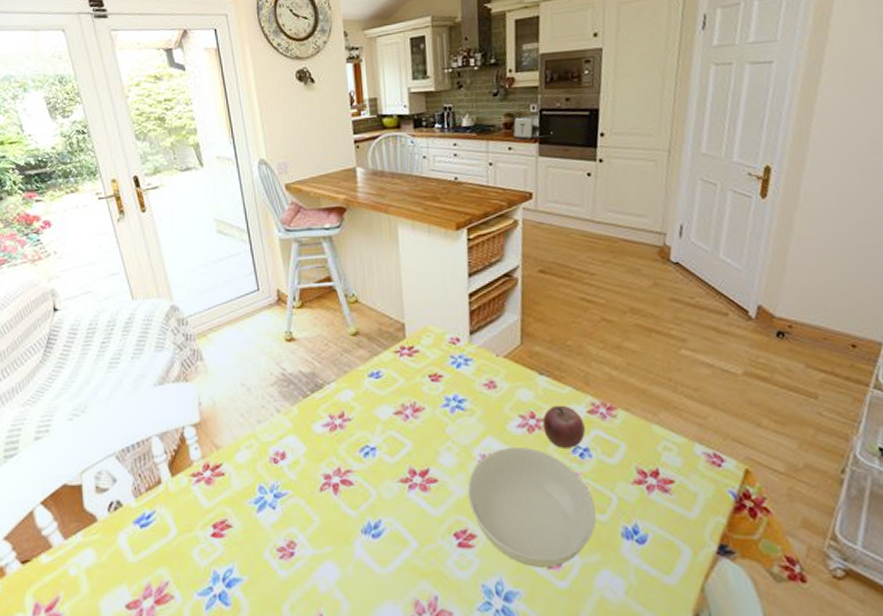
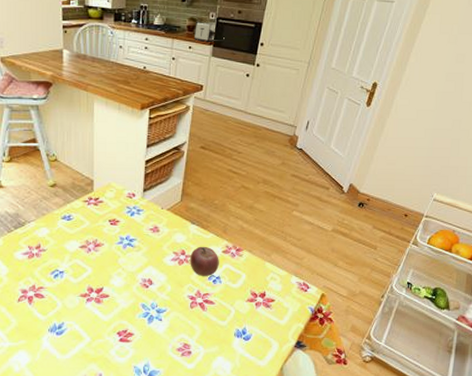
bowl: present [467,446,596,567] -> none [130,274,219,355]

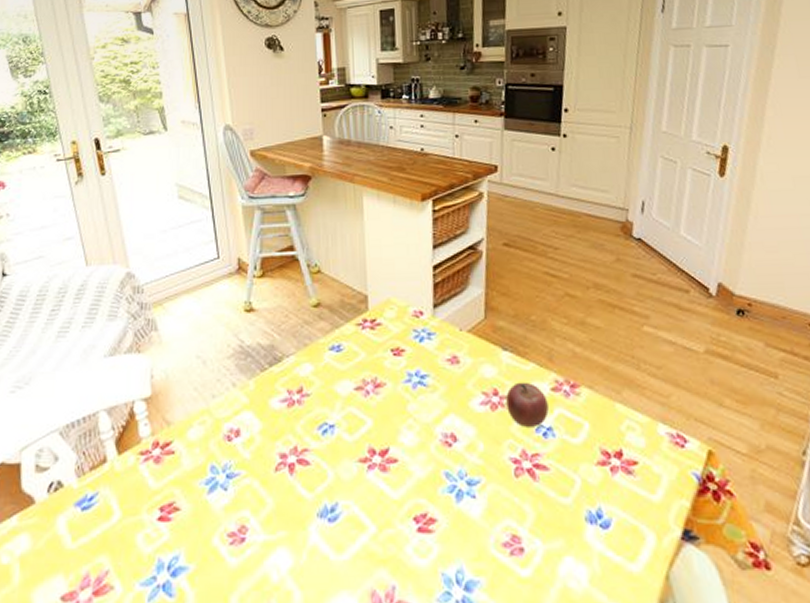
toaster: present [194,22,224,42] -> none [479,90,518,114]

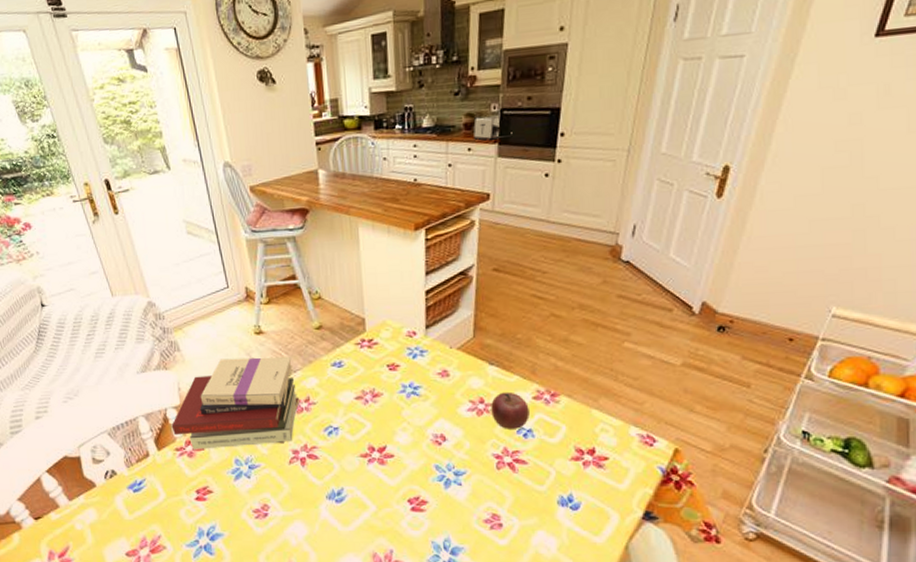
books: none [138,339,292,453] -> present [171,357,300,450]
toaster: none [479,90,518,114] -> present [473,115,512,141]

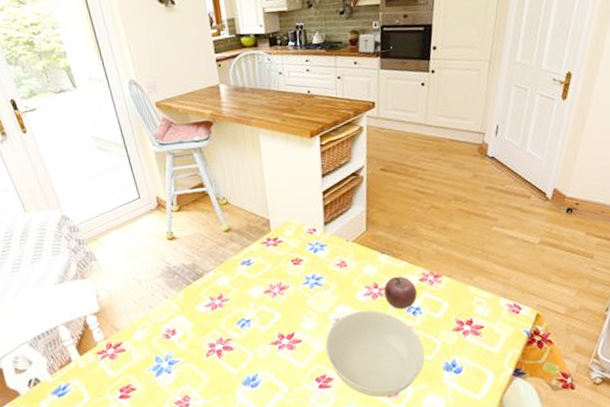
books: present [171,357,300,450] -> none [92,259,214,352]
bowl: none [421,427,535,528] -> present [325,310,425,397]

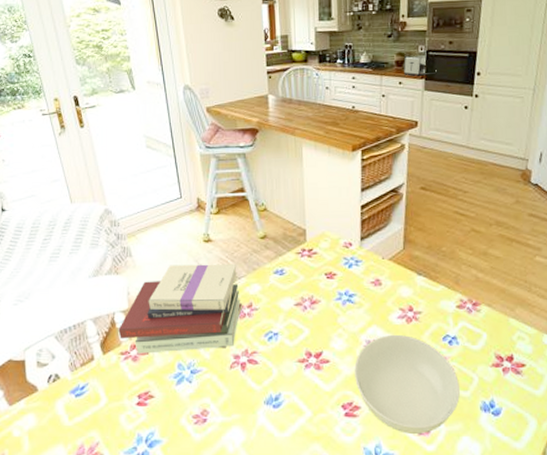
books: none [92,259,214,352] -> present [118,264,243,354]
fruit: present [384,276,417,309] -> none [419,300,454,336]

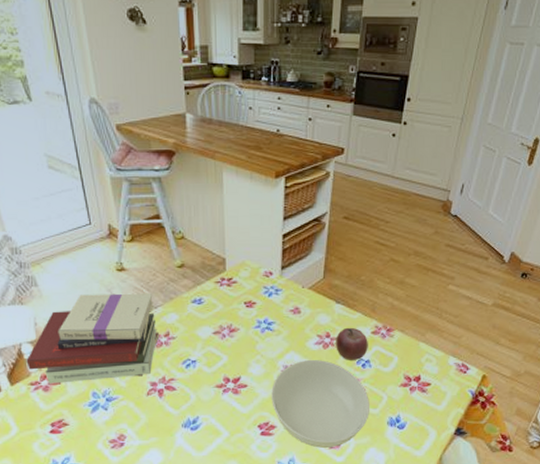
toaster: present [404,55,437,76] -> none [333,77,367,99]
fruit: none [419,300,454,336] -> present [336,327,368,360]

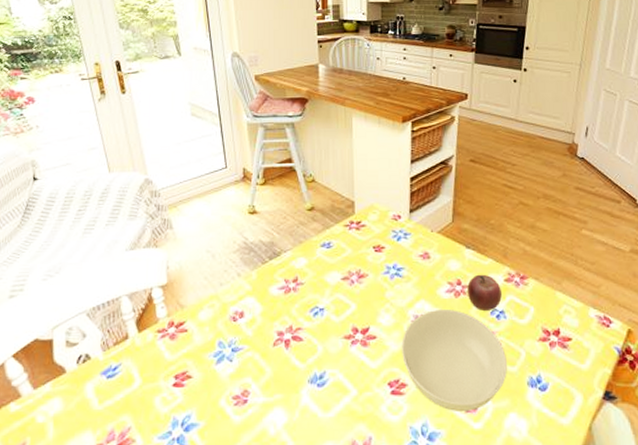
books: present [26,293,160,384] -> none [155,236,288,331]

